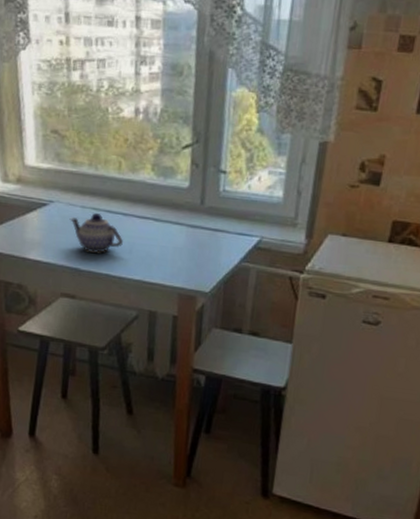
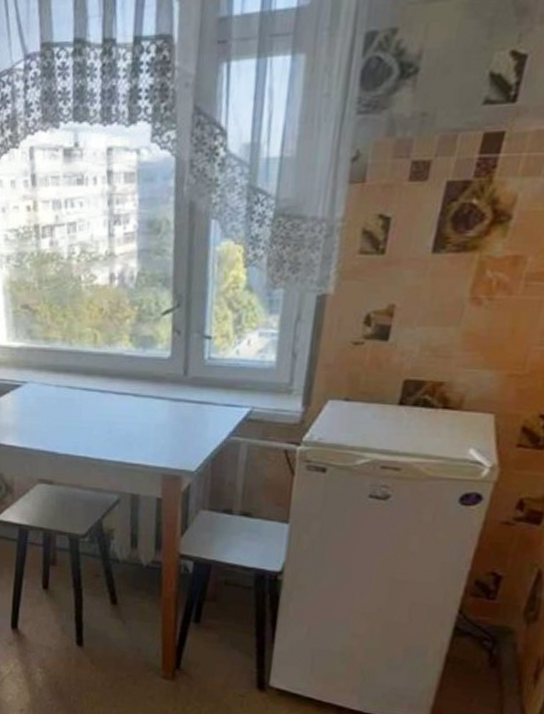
teapot: present [69,212,123,253] -> none [44,391,101,435]

